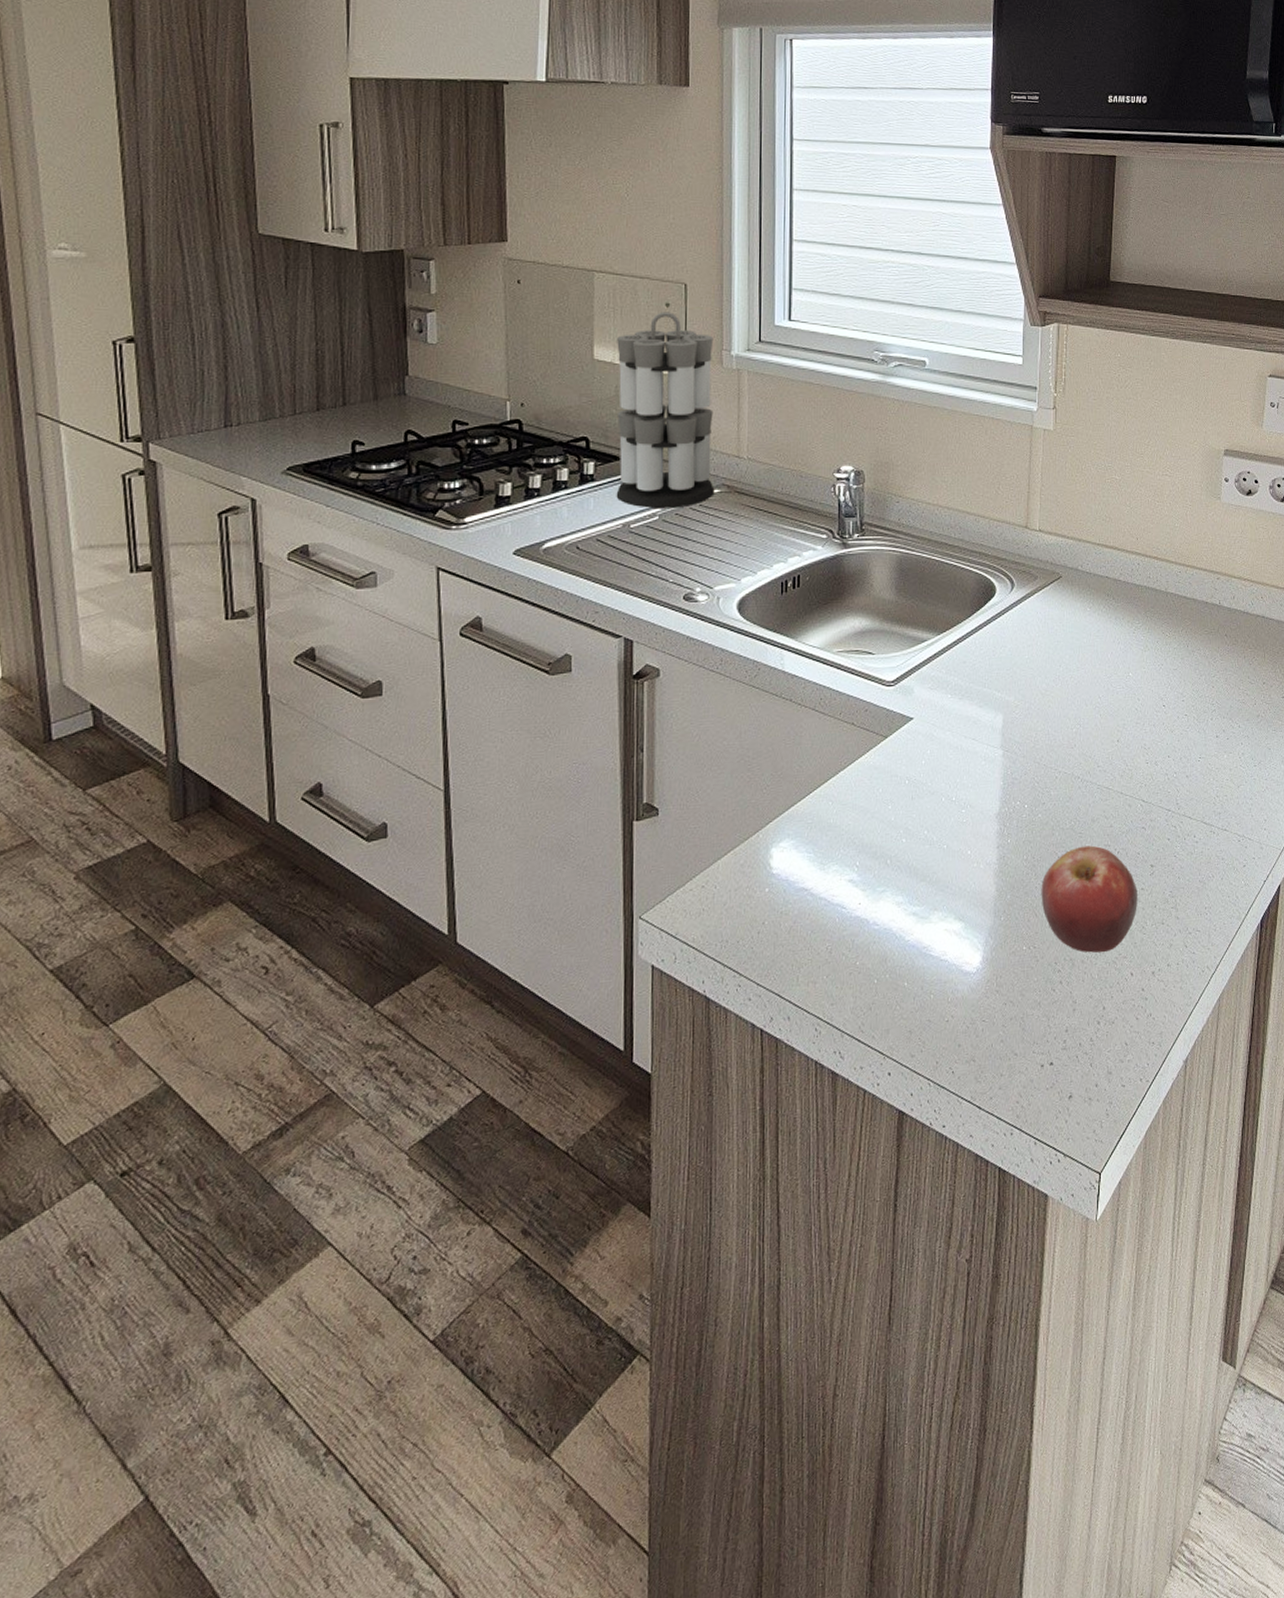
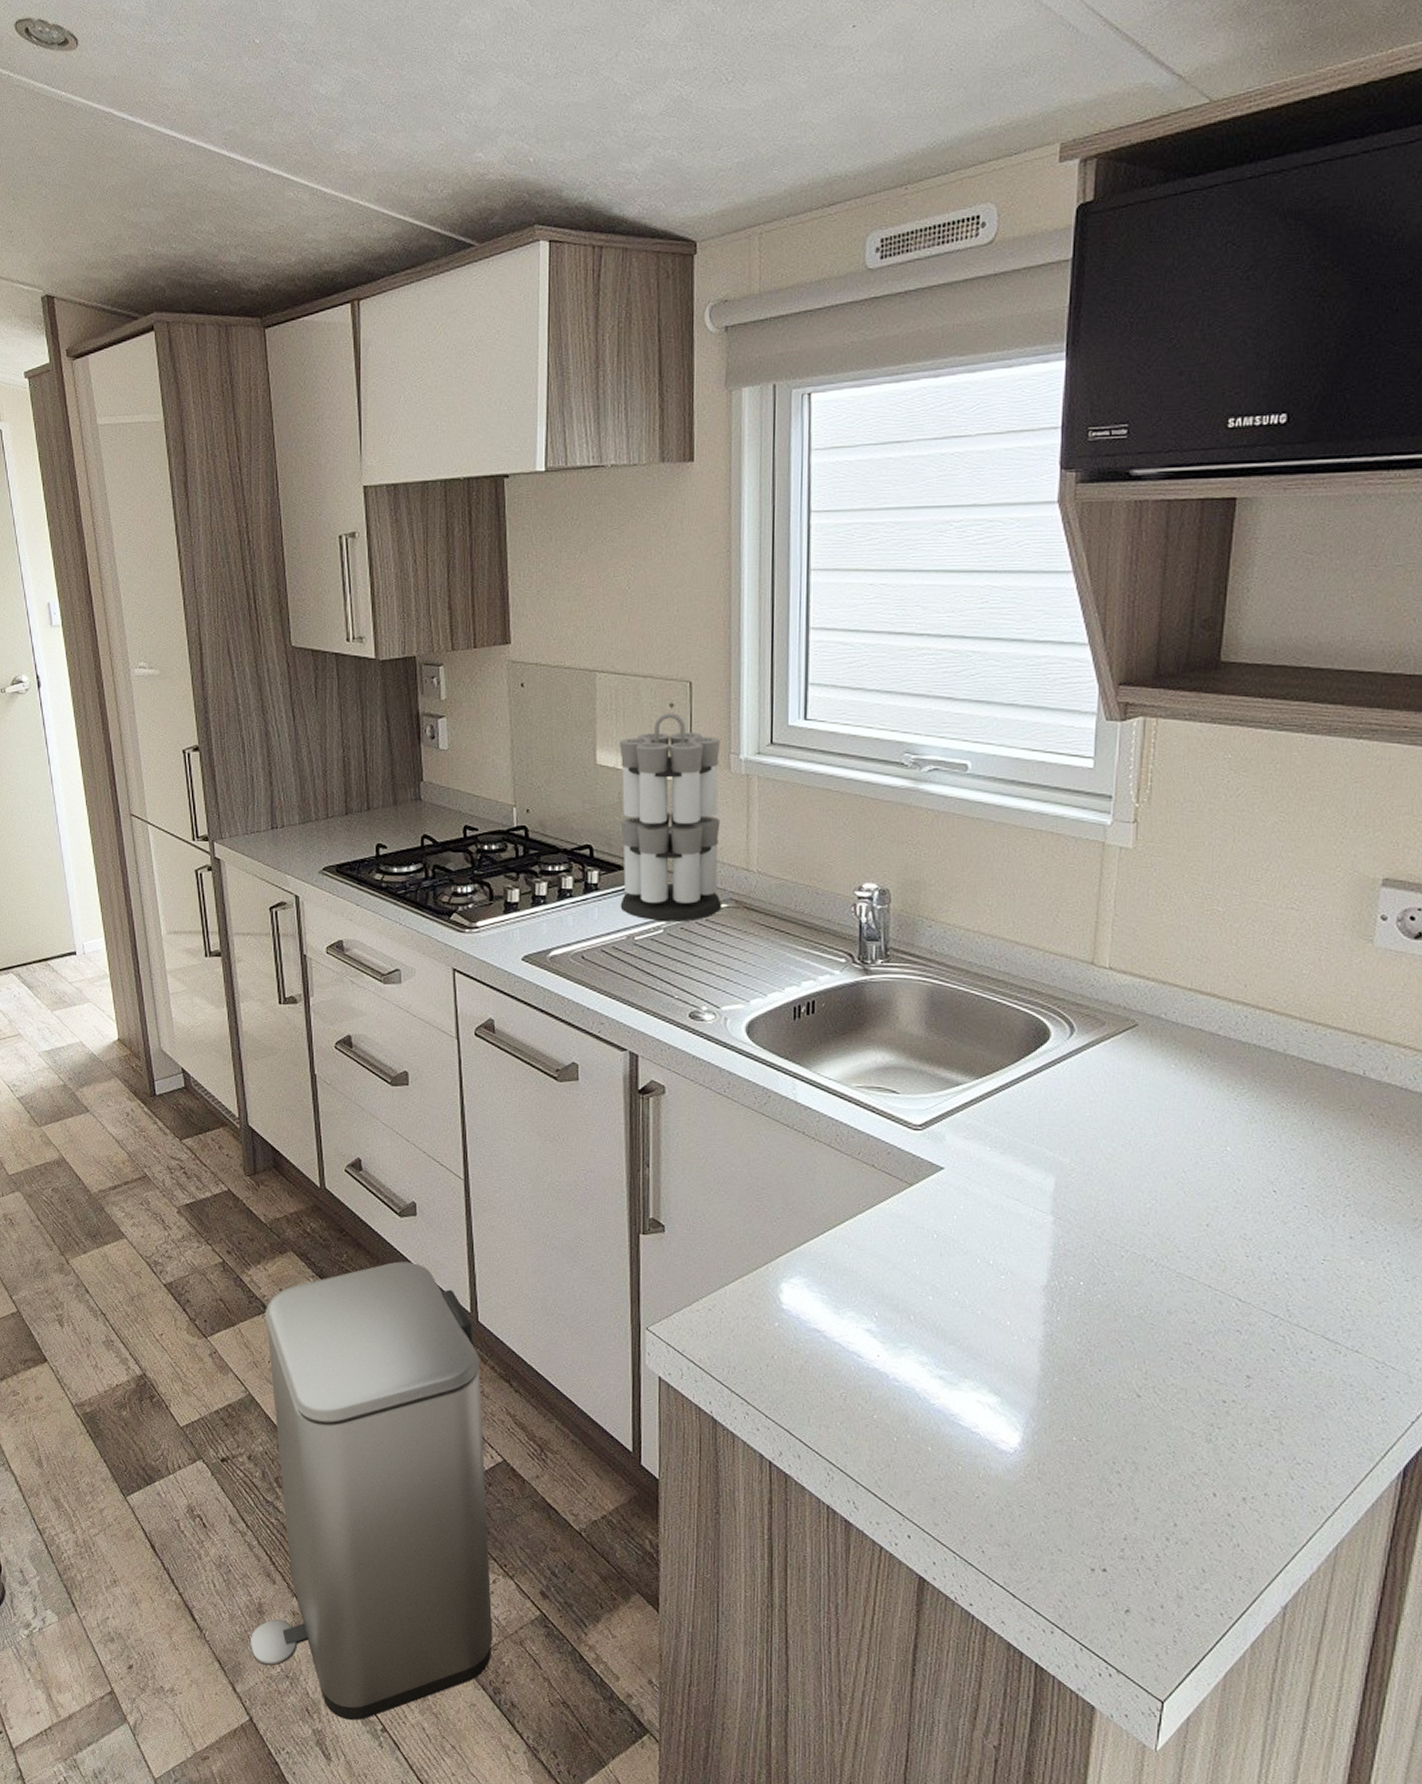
pedal bin: none [149,890,466,1457] -> present [249,1261,493,1721]
fruit: present [1041,845,1137,953] -> none [1097,1339,1227,1464]

